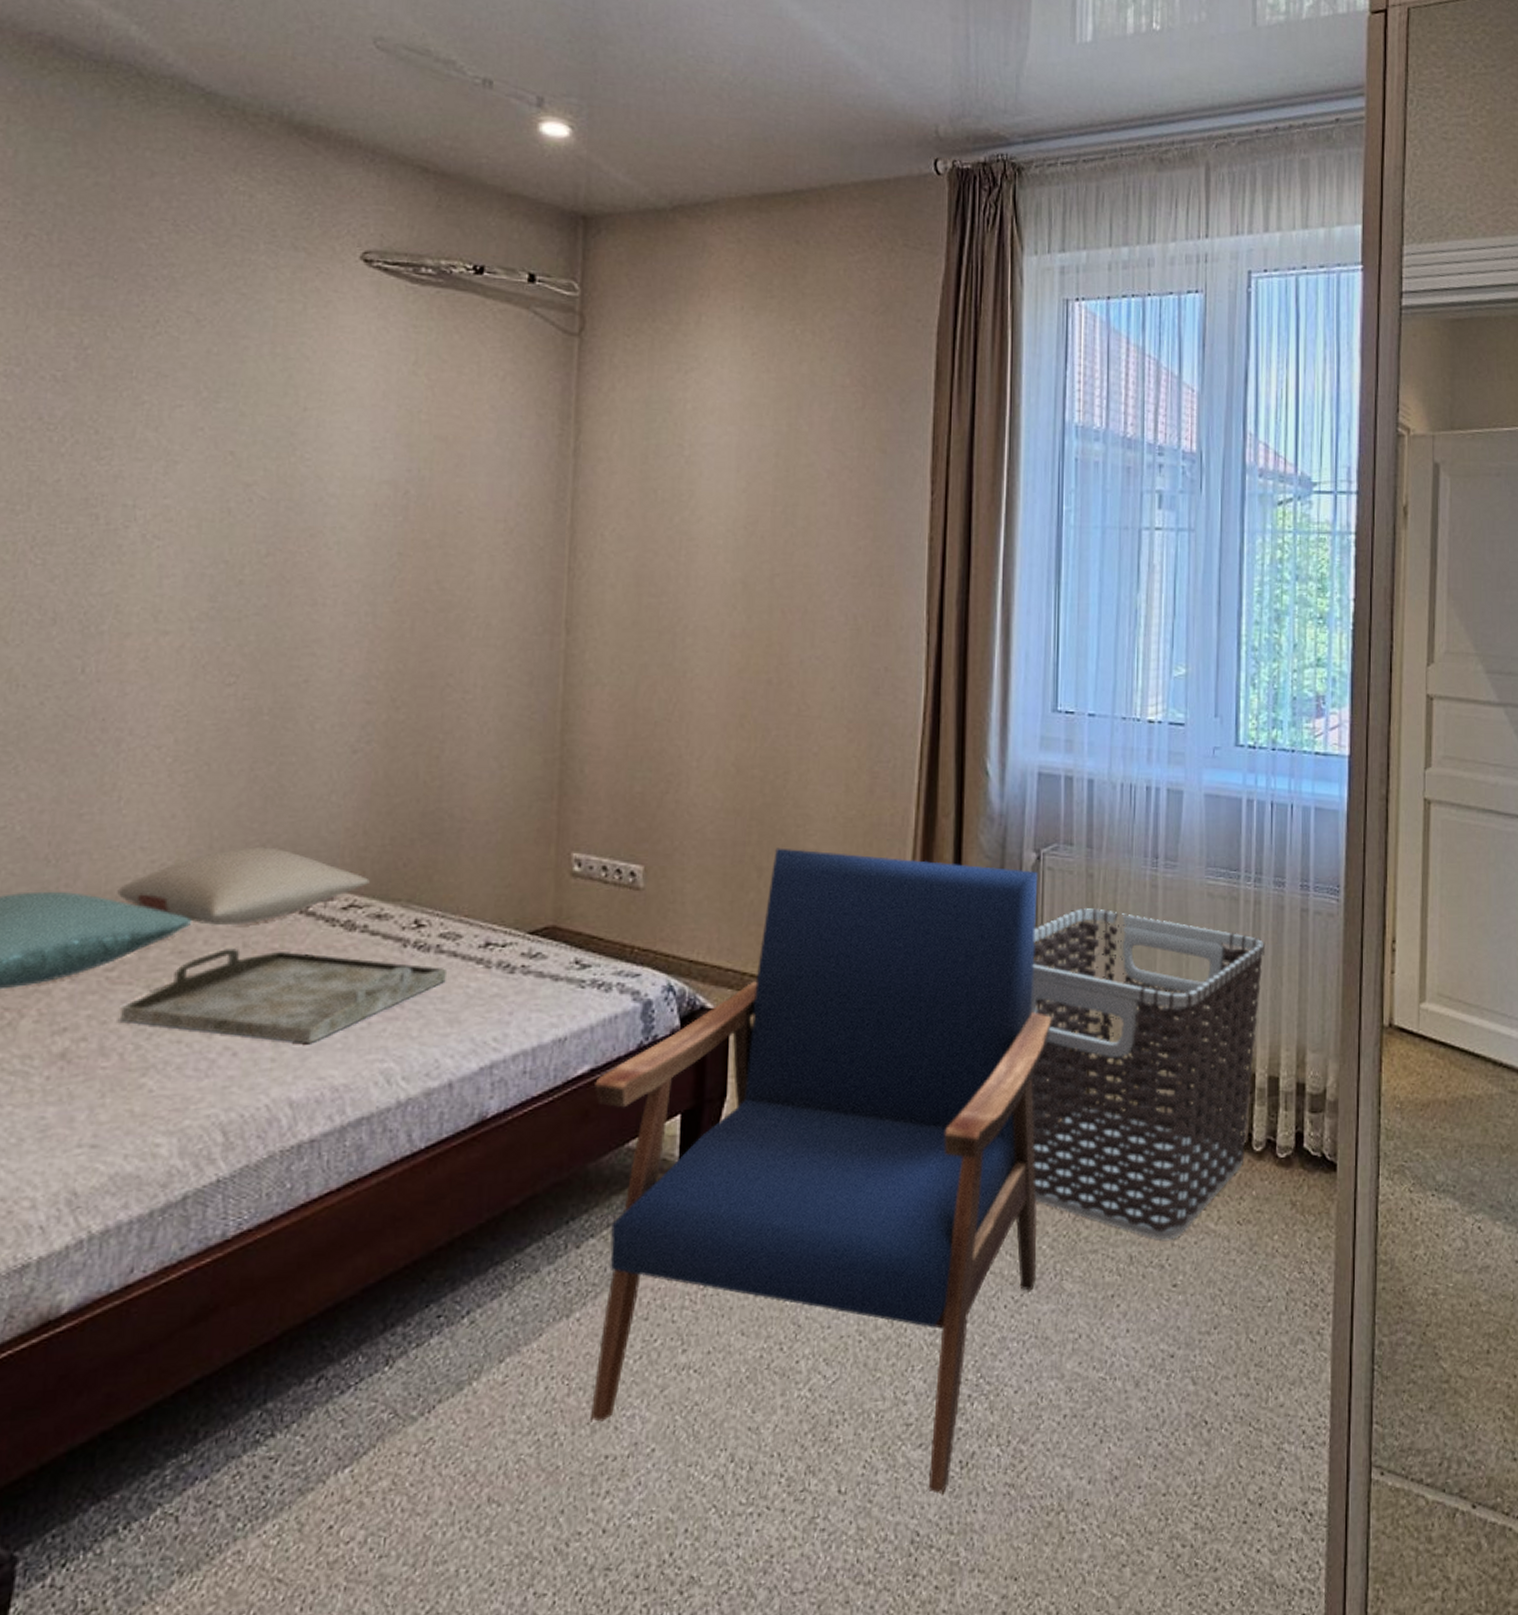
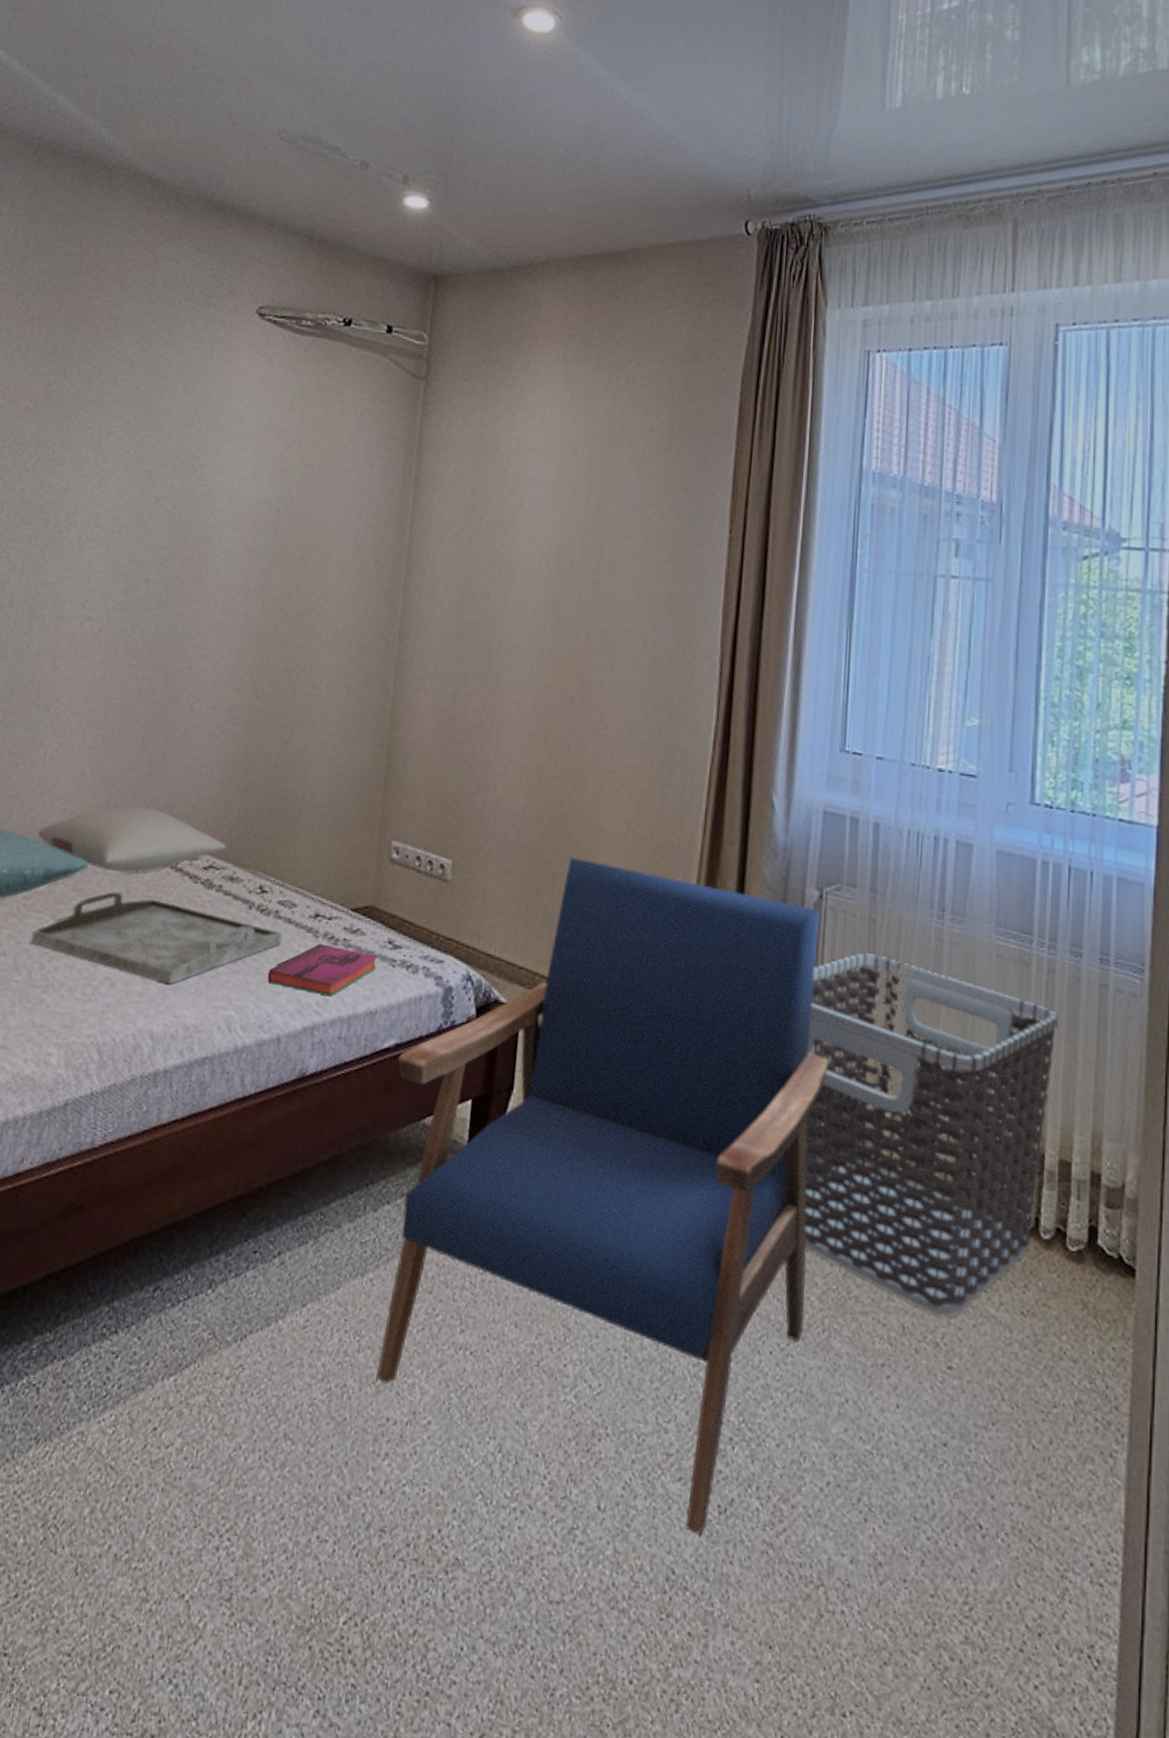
hardback book: none [432,974,564,1030] -> present [267,943,378,997]

